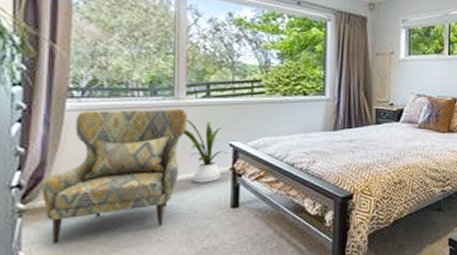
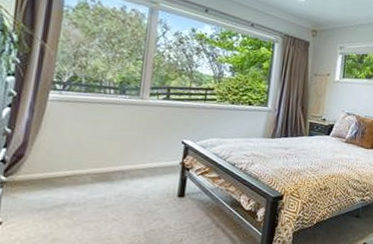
armchair: present [41,108,187,245] -> none [21,102,149,214]
house plant: present [183,119,228,183] -> none [143,116,180,173]

